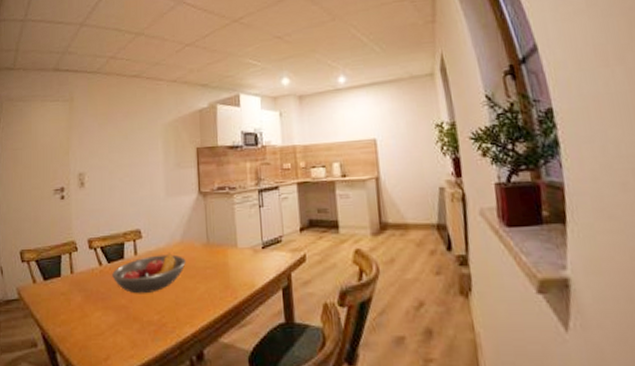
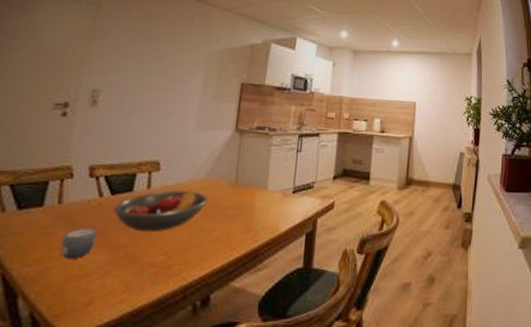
mug: none [78,292,103,321] -> present [60,227,97,260]

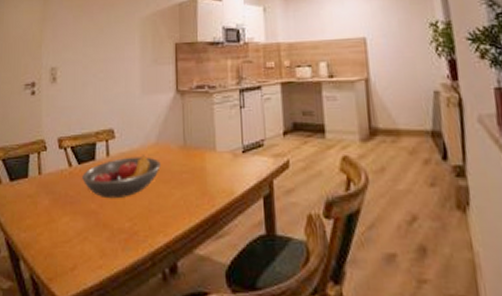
mug: present [60,227,97,260] -> none [45,195,71,226]

